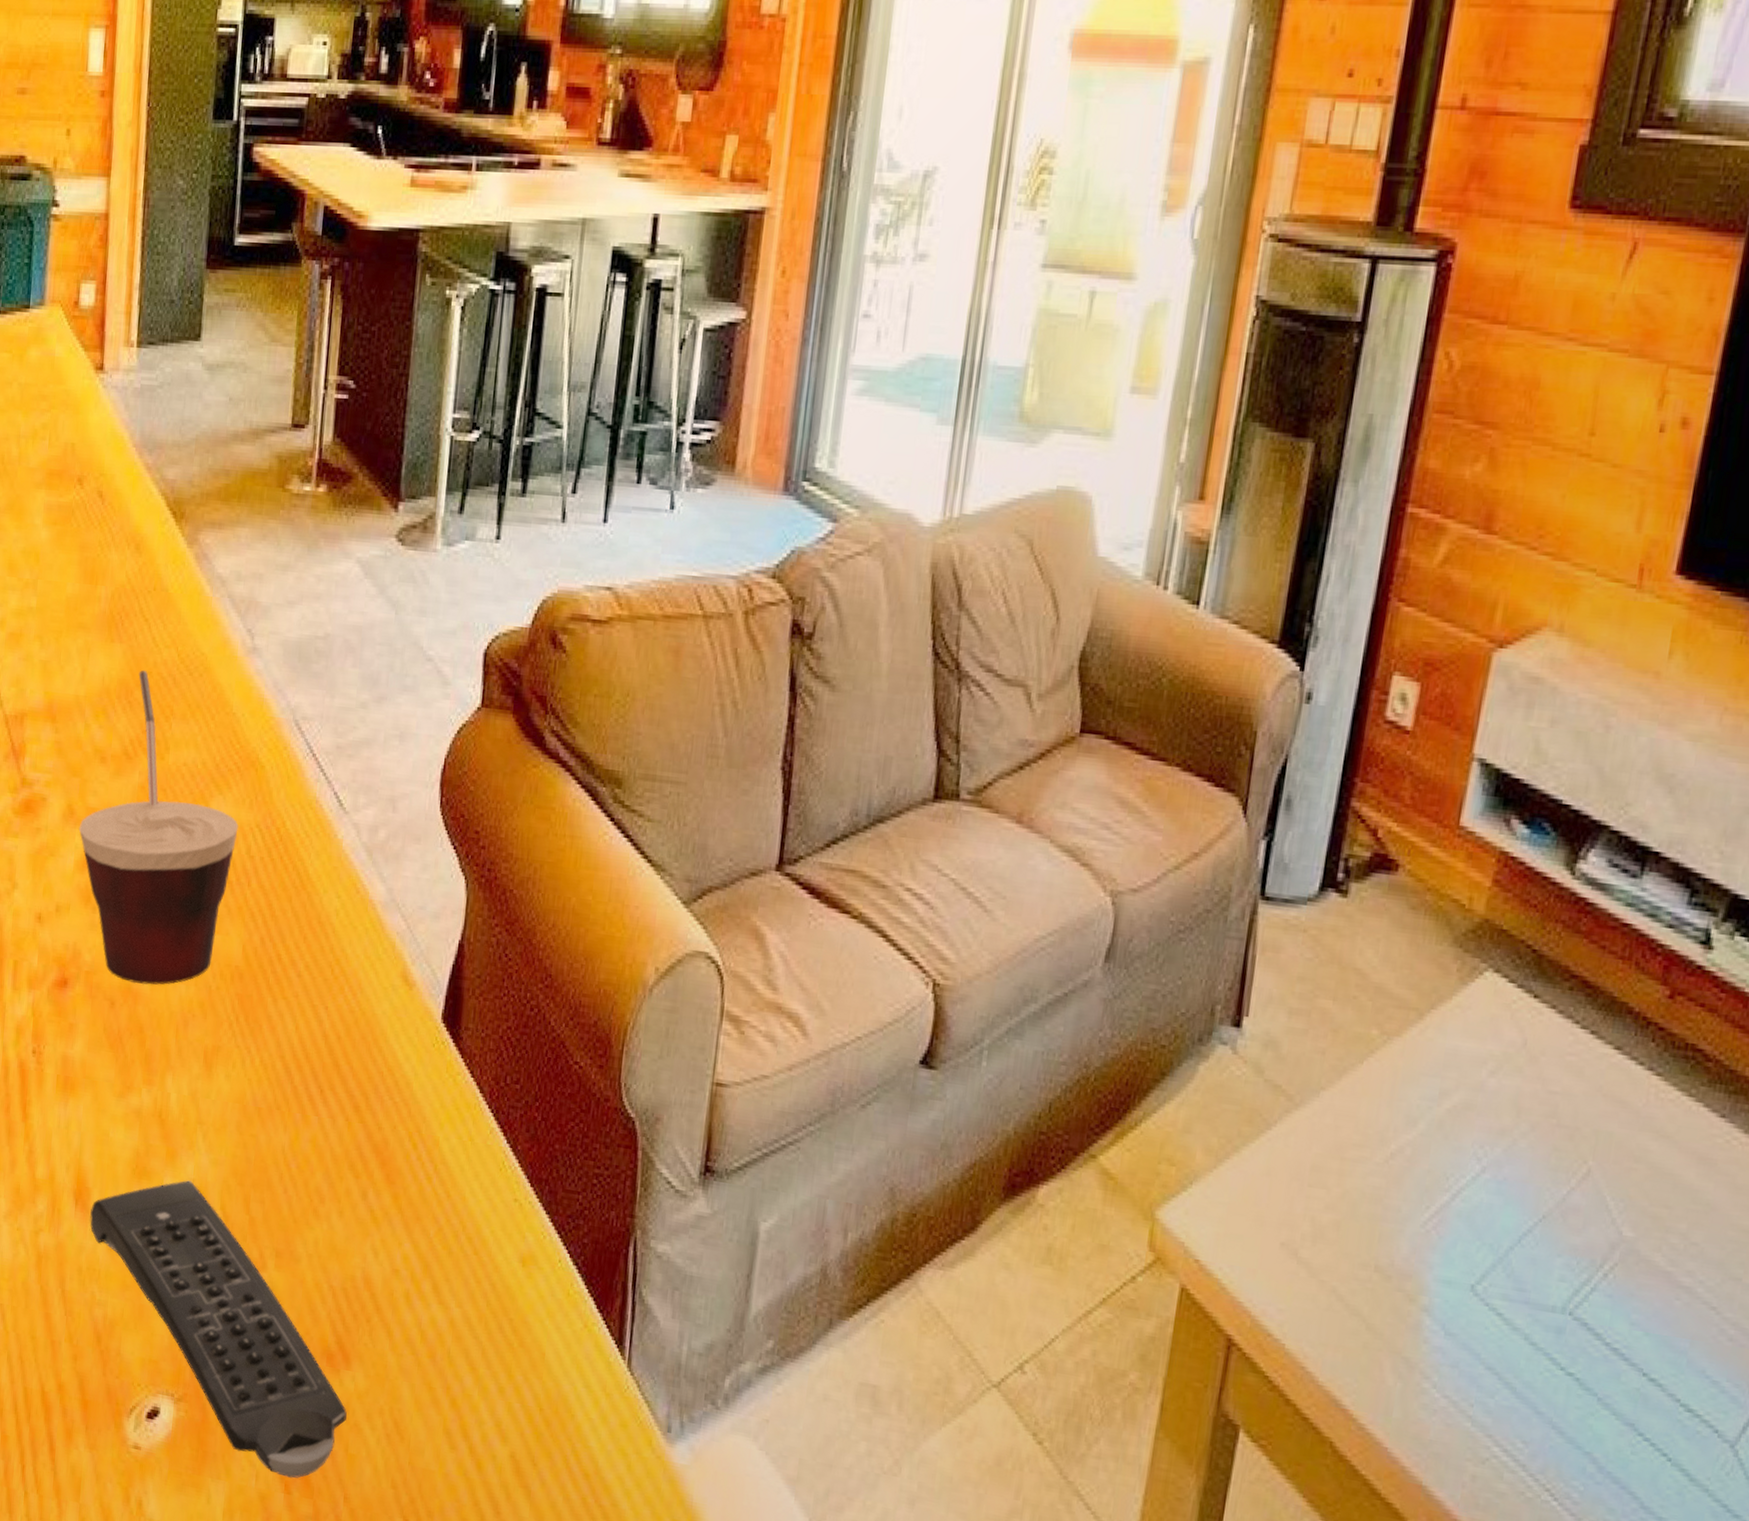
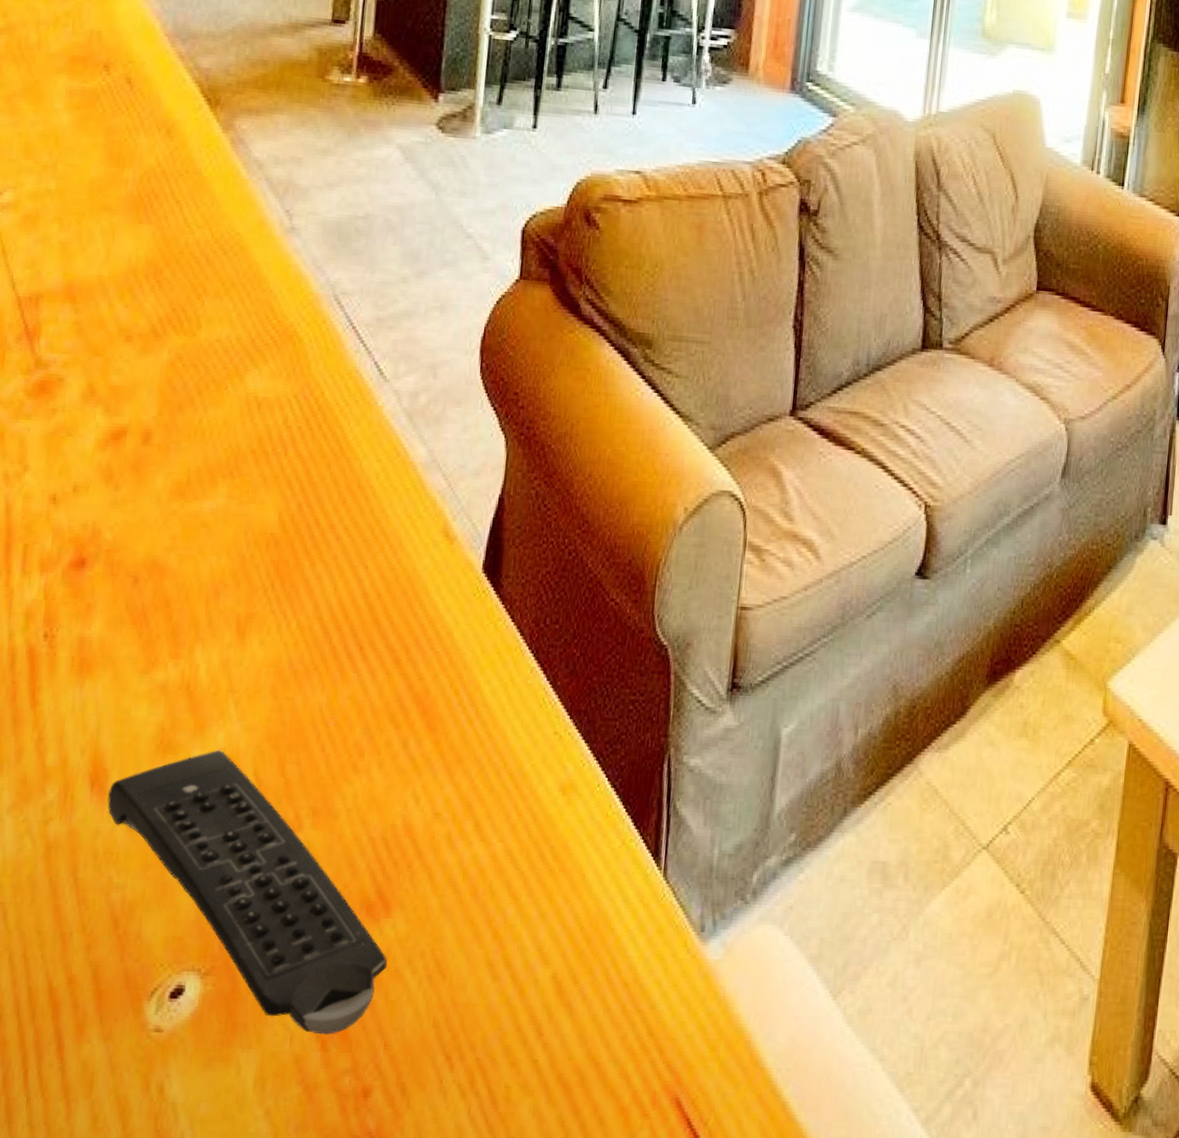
cup: present [78,670,239,985] -> none [100,251,275,559]

